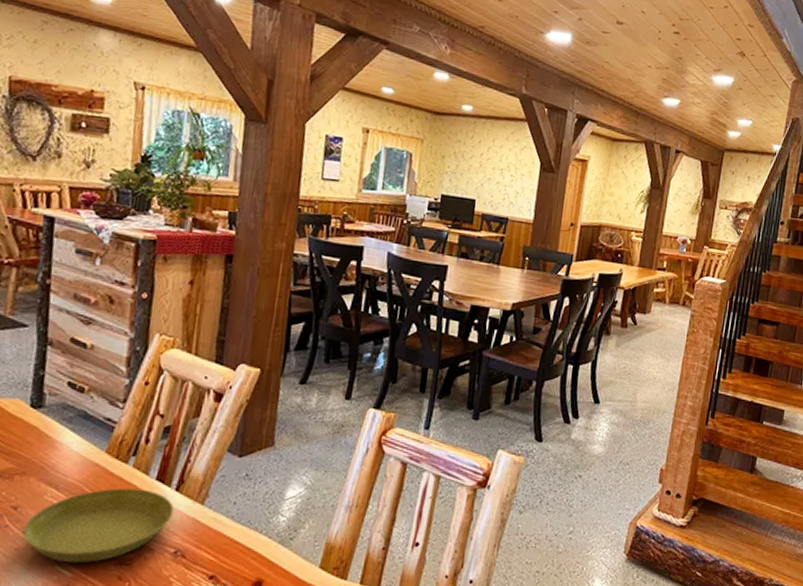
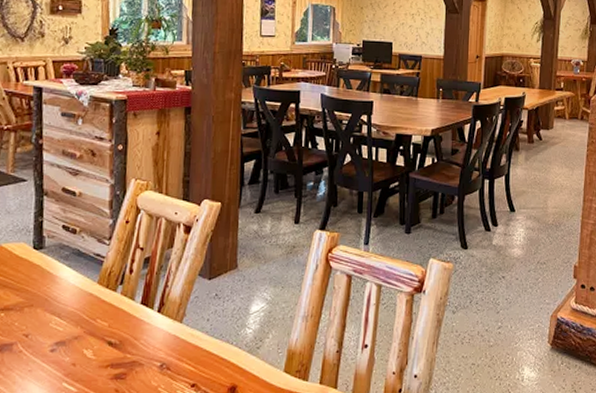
saucer: present [22,488,174,564] -> none [34,313,158,380]

